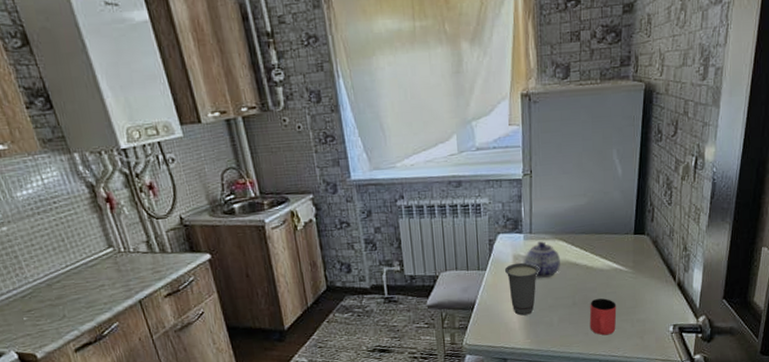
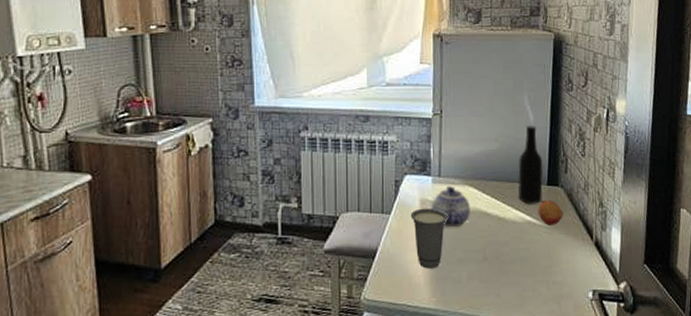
cup: present [589,298,617,336] -> none [501,254,531,298]
bottle: none [606,179,630,253] -> present [518,126,543,204]
fruit: none [624,247,648,271] -> present [537,199,563,226]

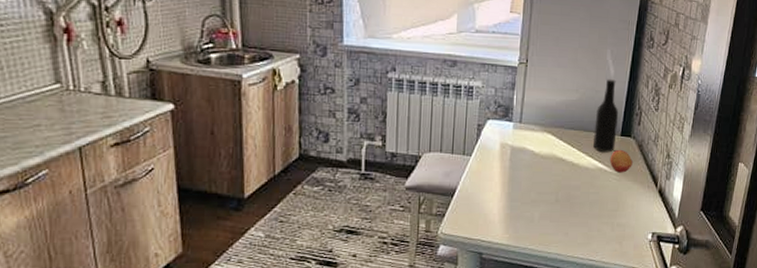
cup: present [410,208,448,269] -> none [490,151,525,208]
teapot: present [433,186,470,228] -> none [512,132,547,171]

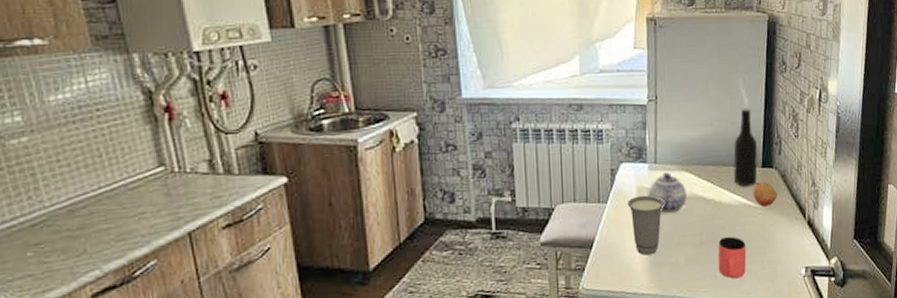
cup: none [490,151,525,208] -> present [627,195,664,256]
teapot: none [512,132,547,171] -> present [649,172,687,214]
cup: none [570,198,599,237] -> present [718,237,747,279]

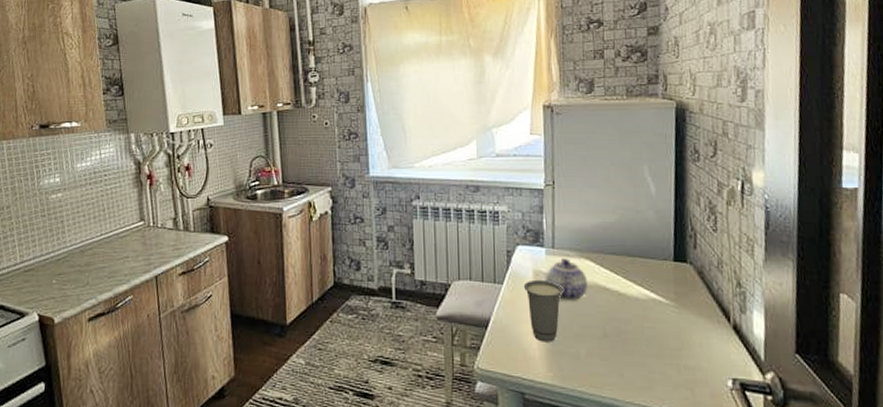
cup: present [718,237,747,279] -> none [624,333,658,381]
bottle: present [733,109,758,187] -> none [639,198,669,281]
fruit: present [752,181,777,207] -> none [663,277,694,305]

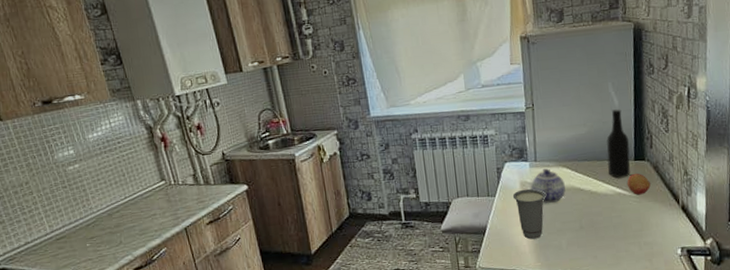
bottle: none [639,198,669,281] -> present [606,109,630,178]
fruit: none [663,277,694,305] -> present [627,173,651,195]

